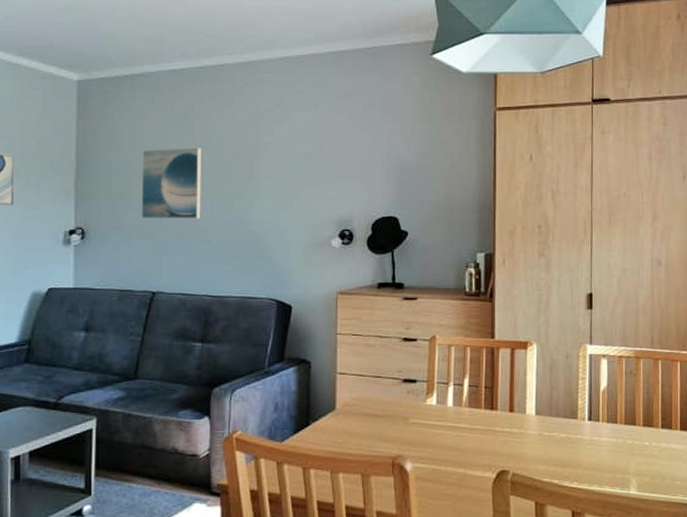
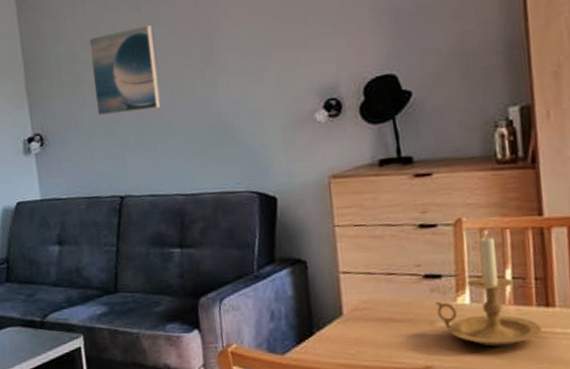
candle holder: none [409,350,487,440] -> present [434,234,542,347]

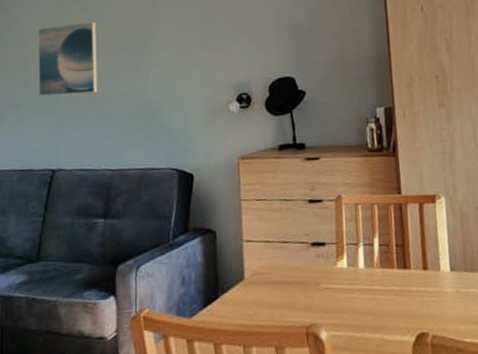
candle holder: present [434,234,542,347] -> none [319,208,401,305]

